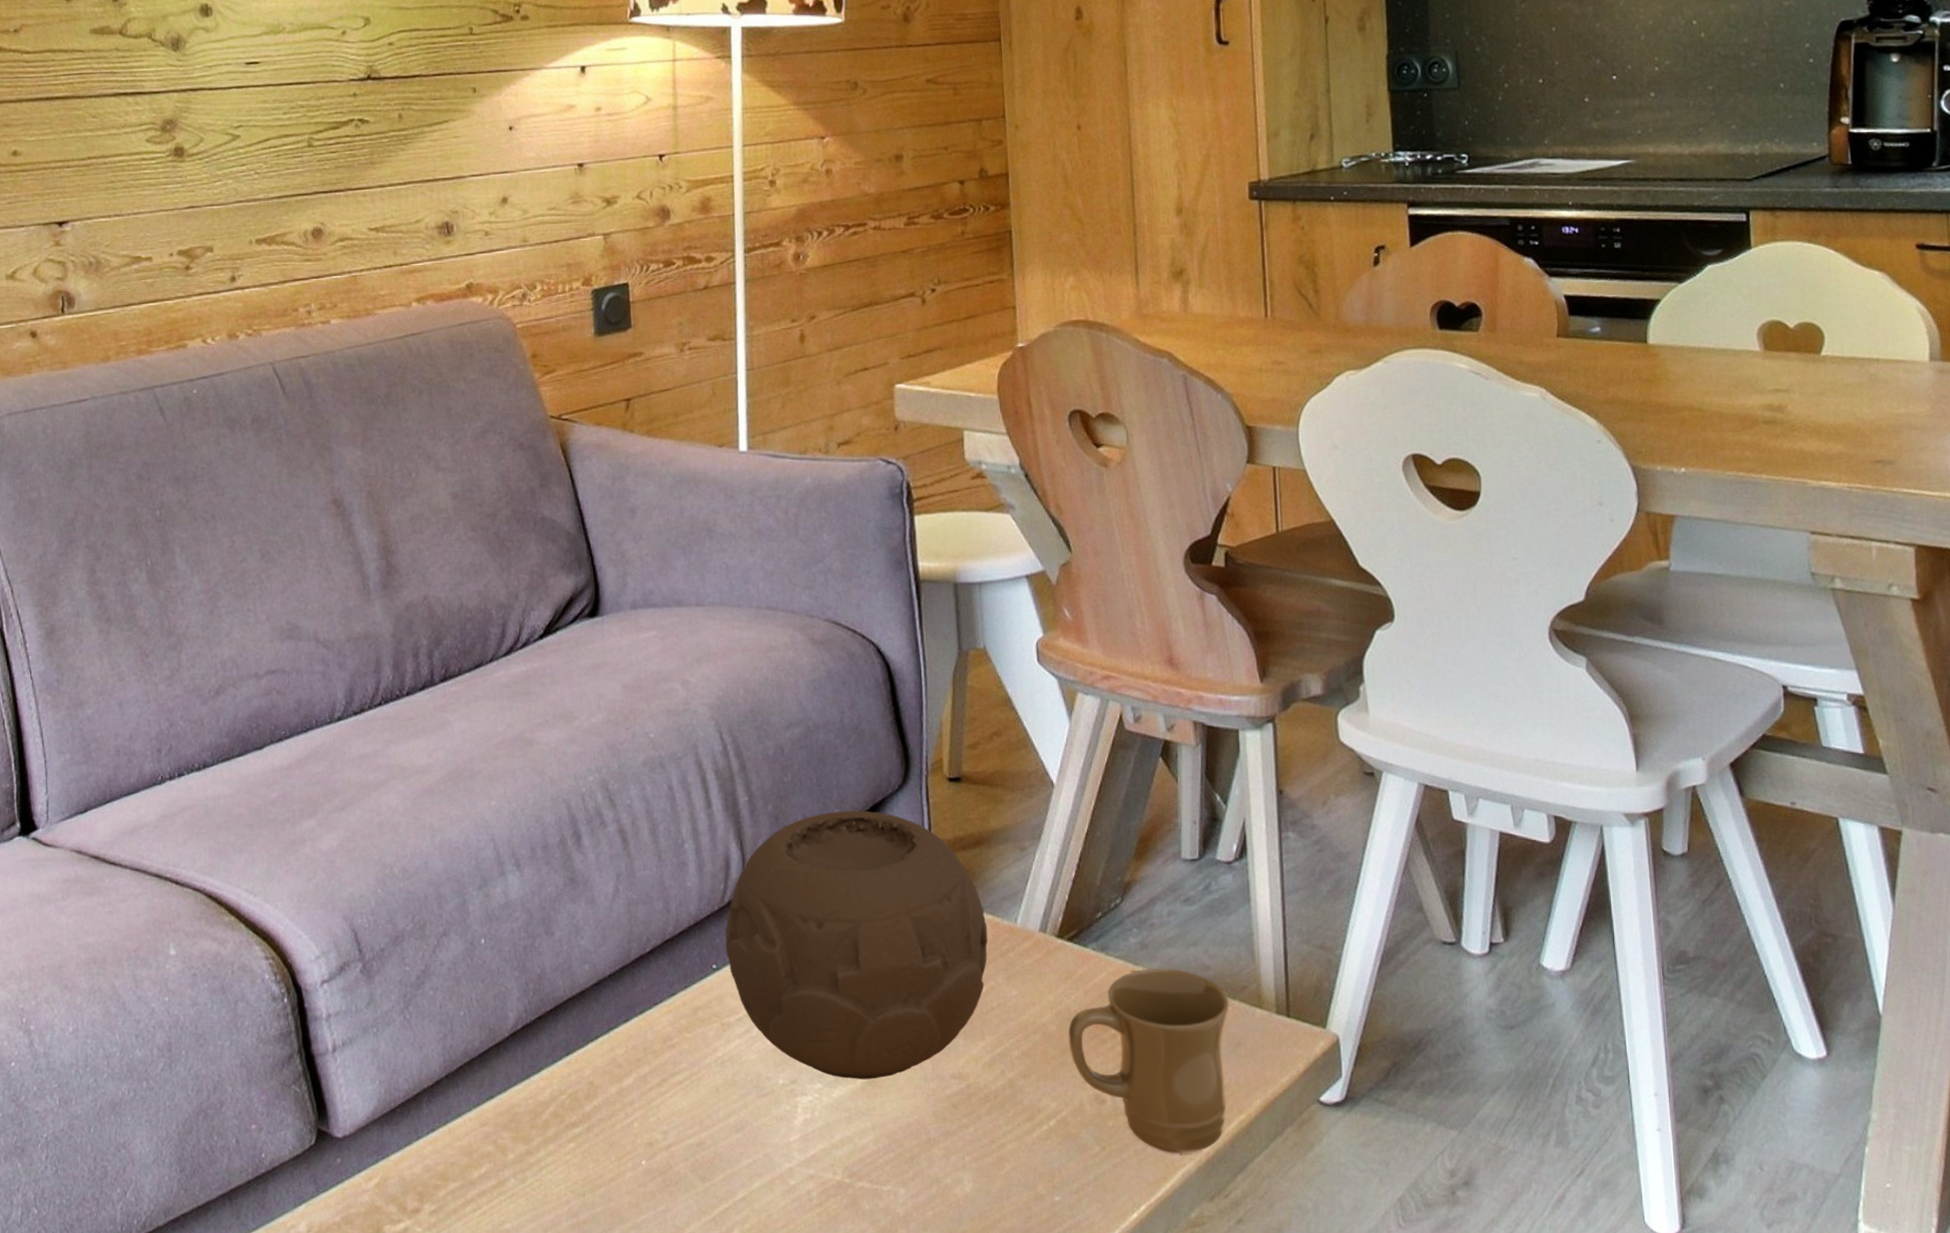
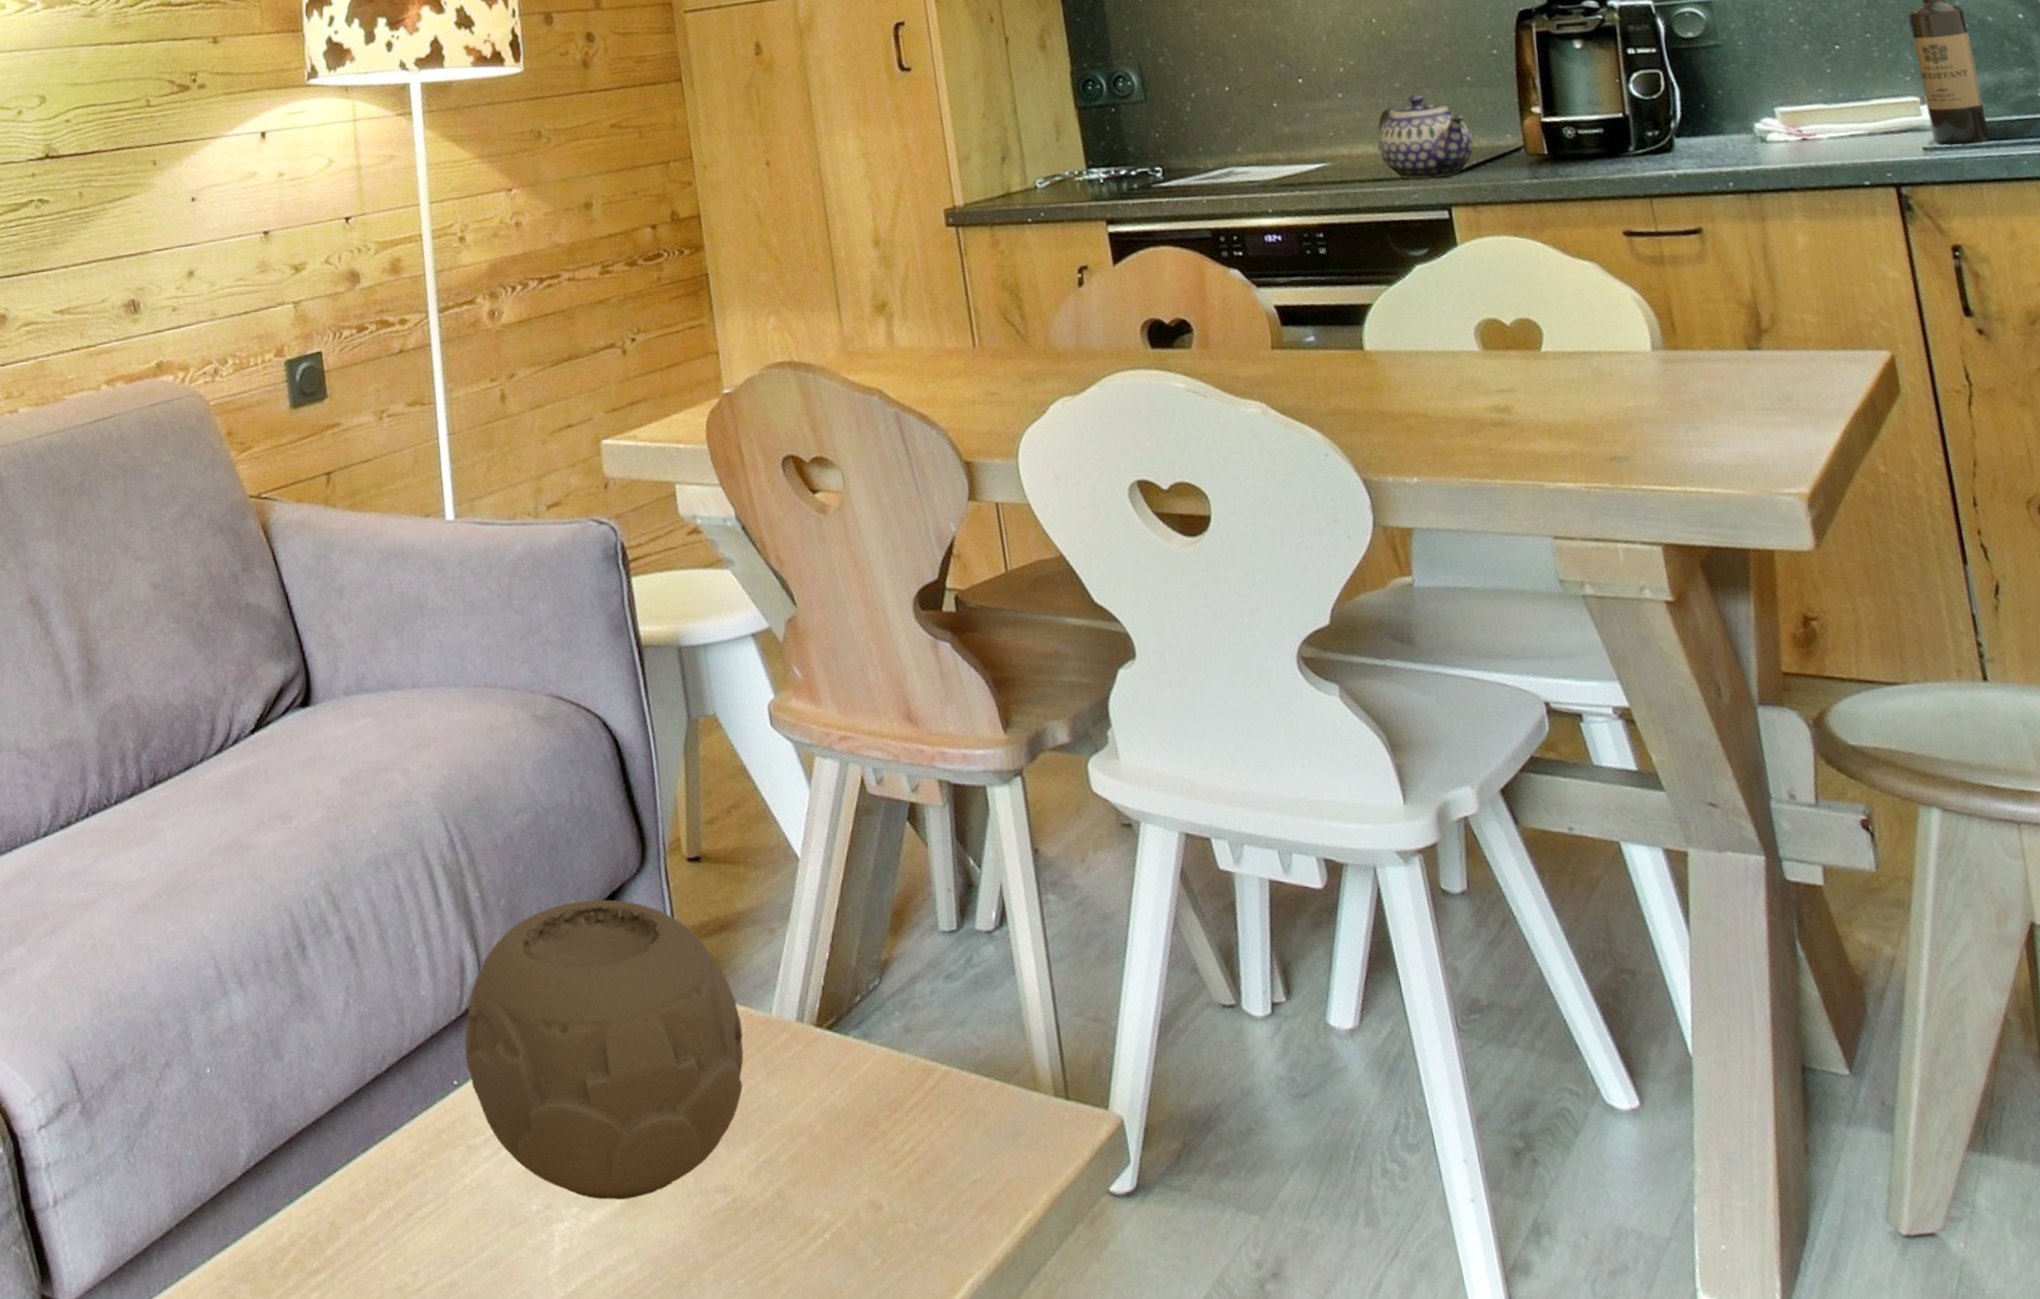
mug: present [1068,968,1230,1155] -> none [836,1052,1012,1263]
teapot: none [1684,97,1779,182] -> present [1377,93,1474,180]

